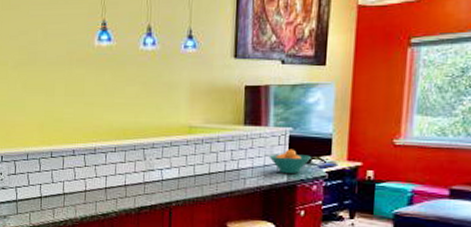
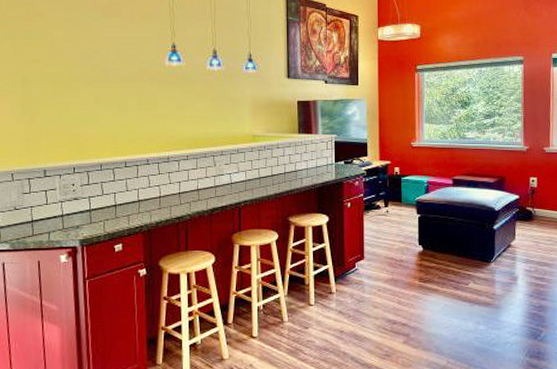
fruit bowl: present [269,149,312,173] -> none [320,152,353,172]

